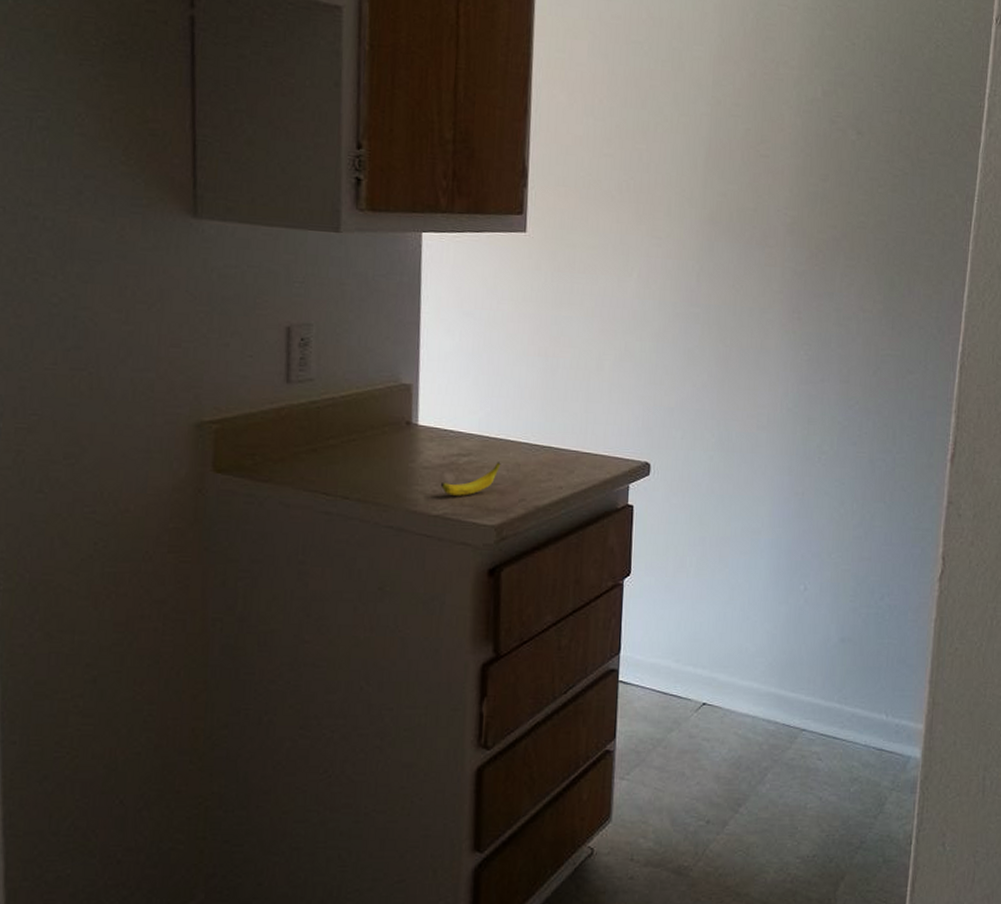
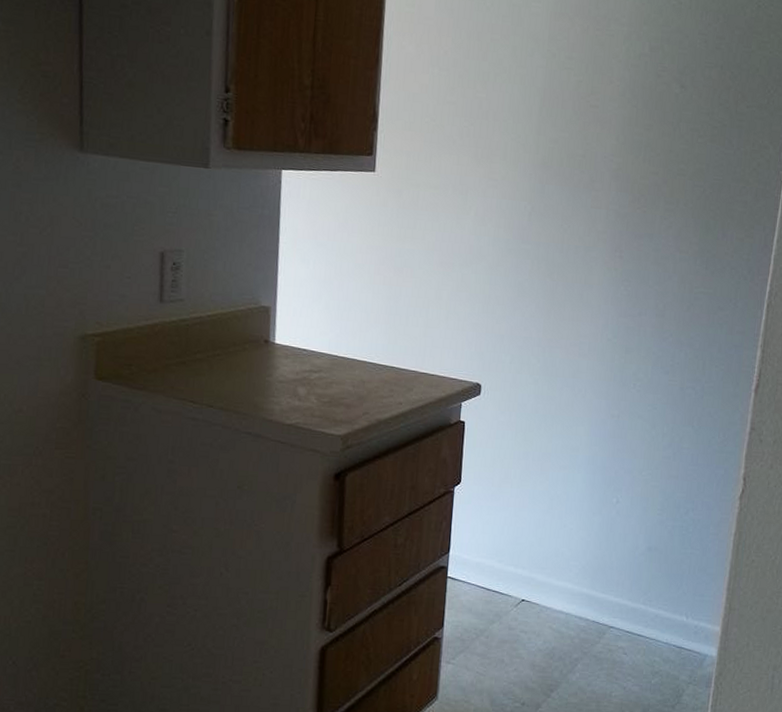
banana: present [441,462,501,496] -> none [294,379,348,408]

